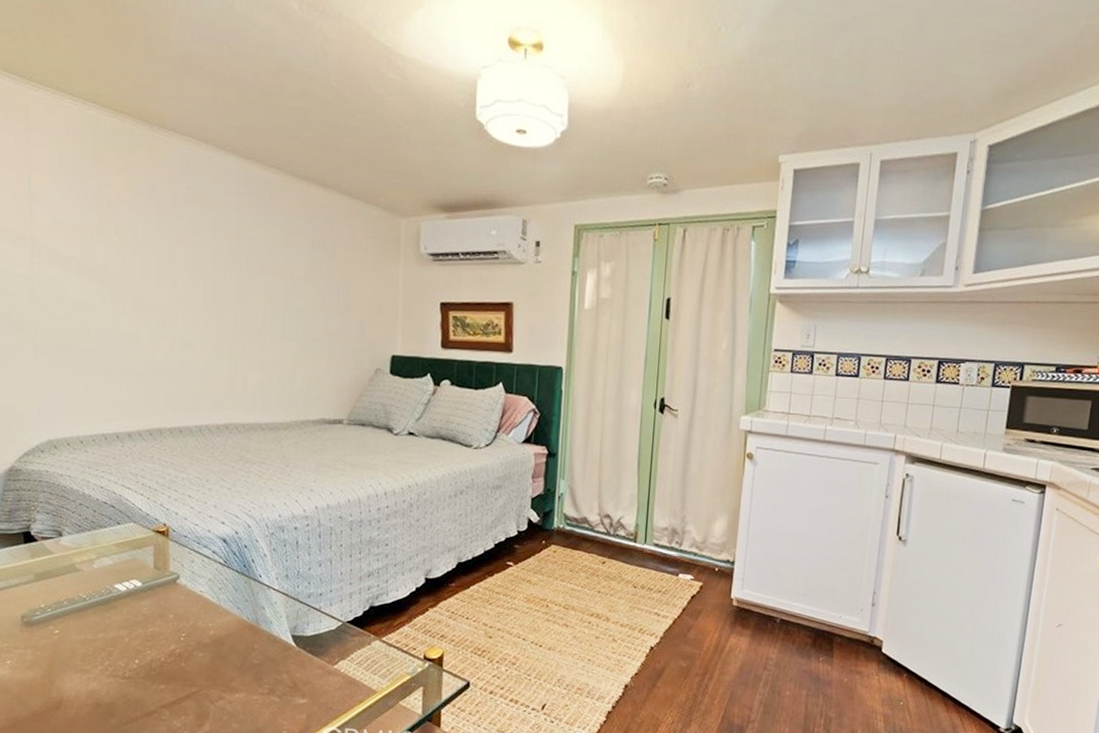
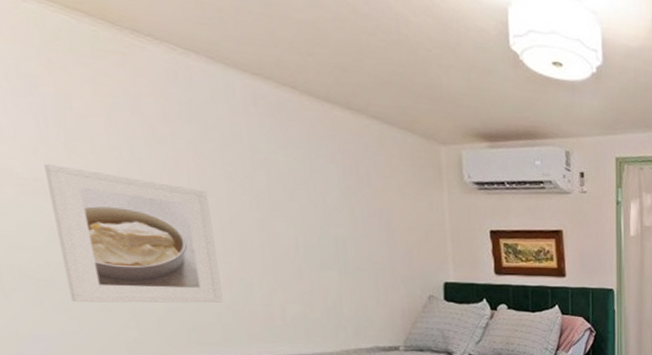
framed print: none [81,244,198,370] -> present [44,164,223,303]

